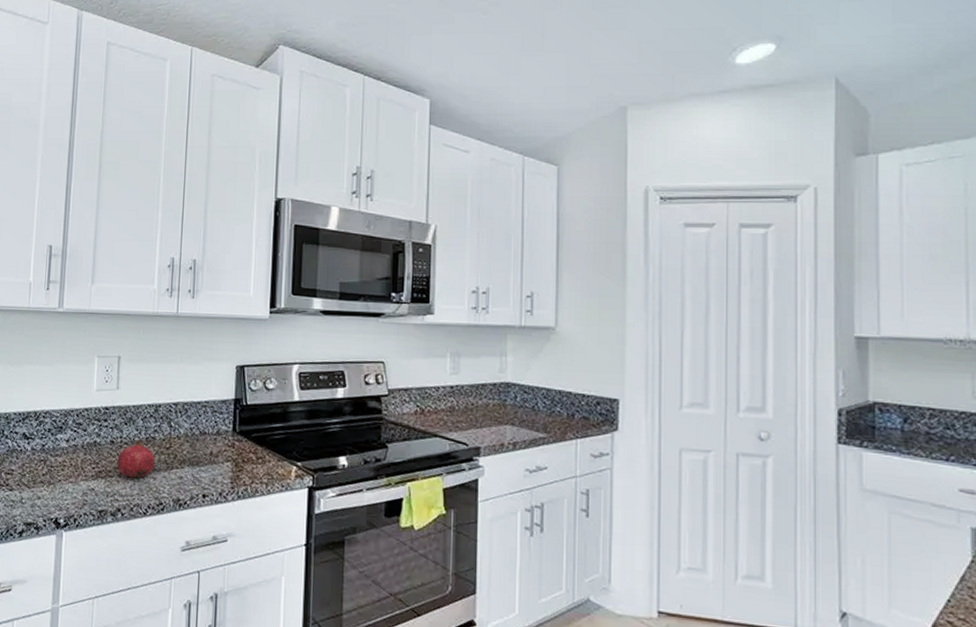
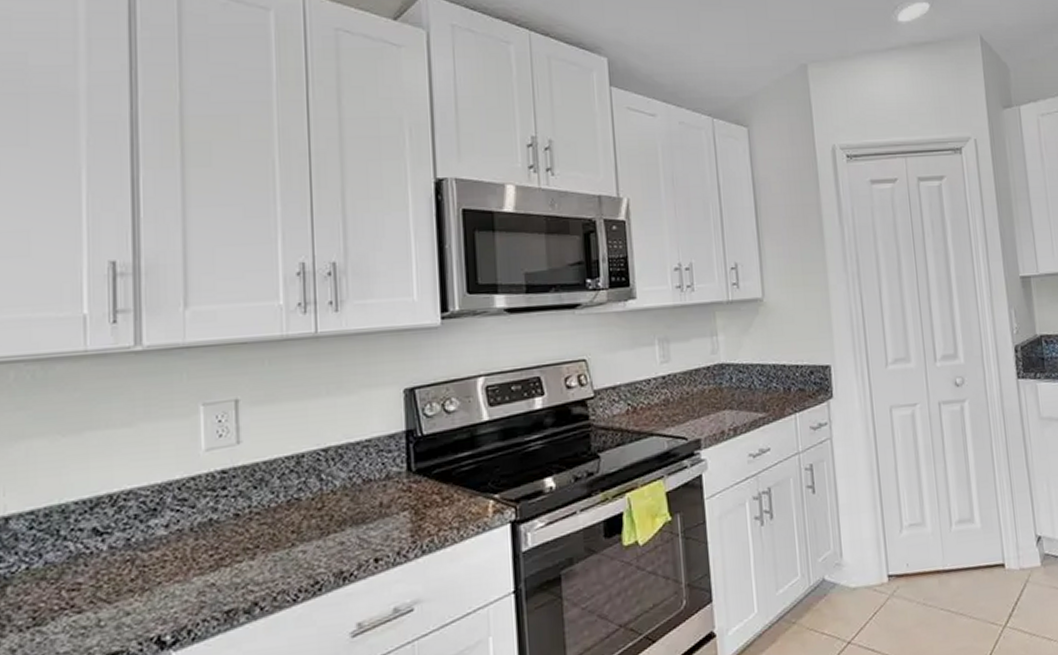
fruit: present [117,440,156,478] -> none [246,505,304,558]

